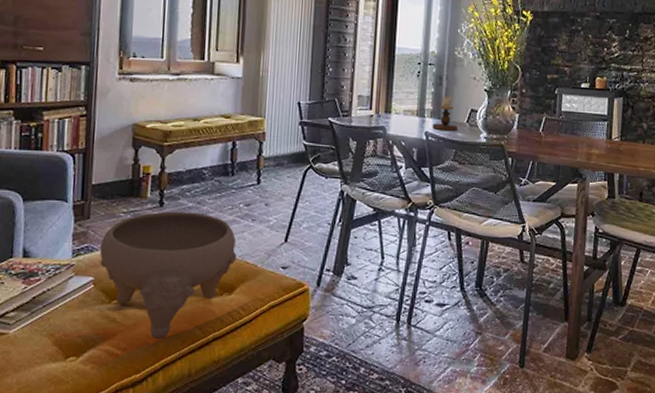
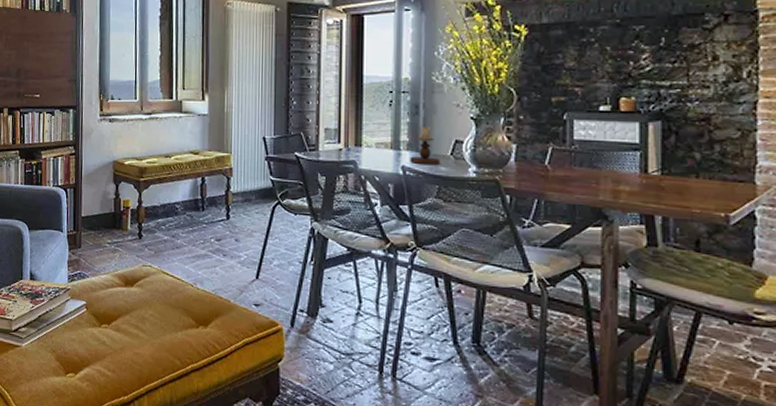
decorative bowl: present [99,211,237,340] -> none [90,243,211,366]

